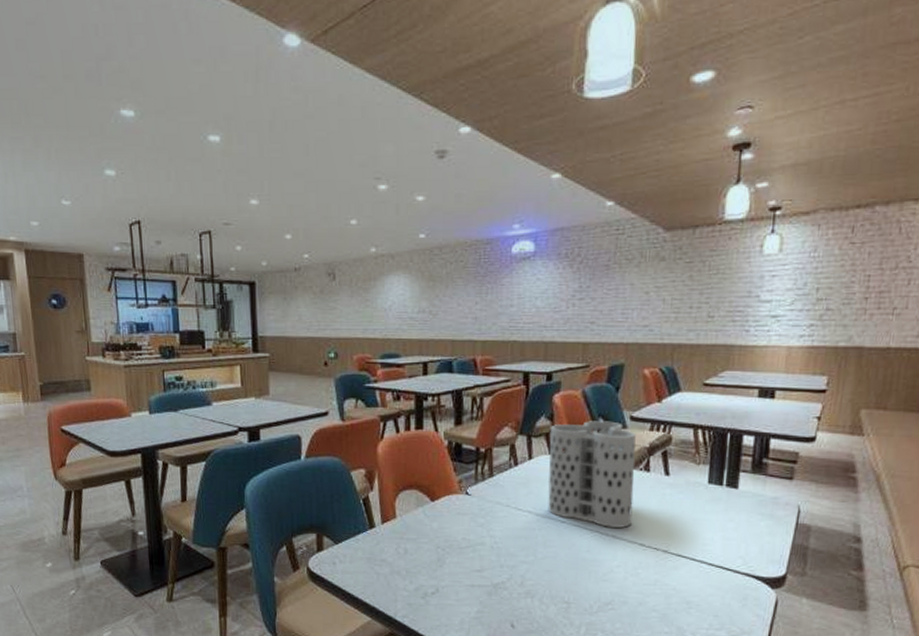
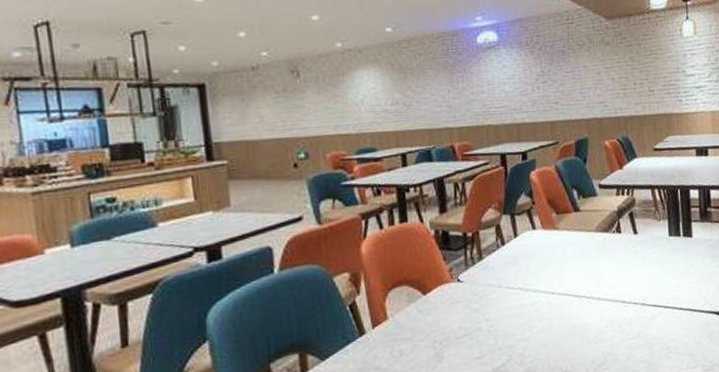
utensil holder: present [548,421,636,528] -> none [530,191,612,291]

